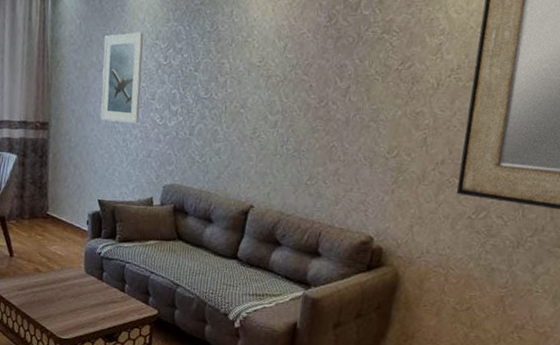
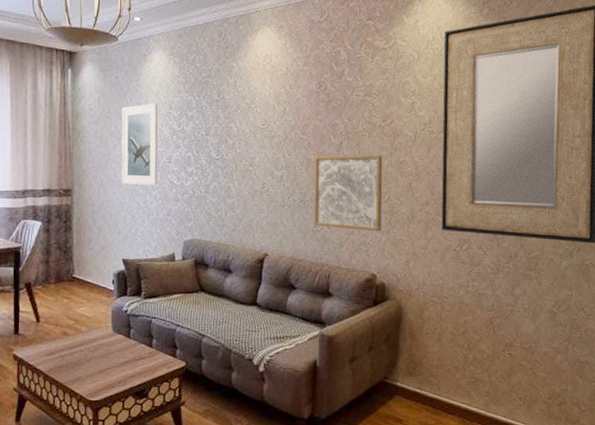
wall art: none [307,100,396,191] -> present [313,155,383,232]

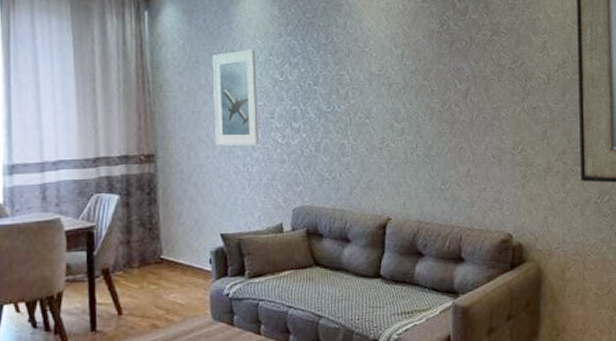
wall art: present [313,155,383,232] -> none [439,101,516,187]

